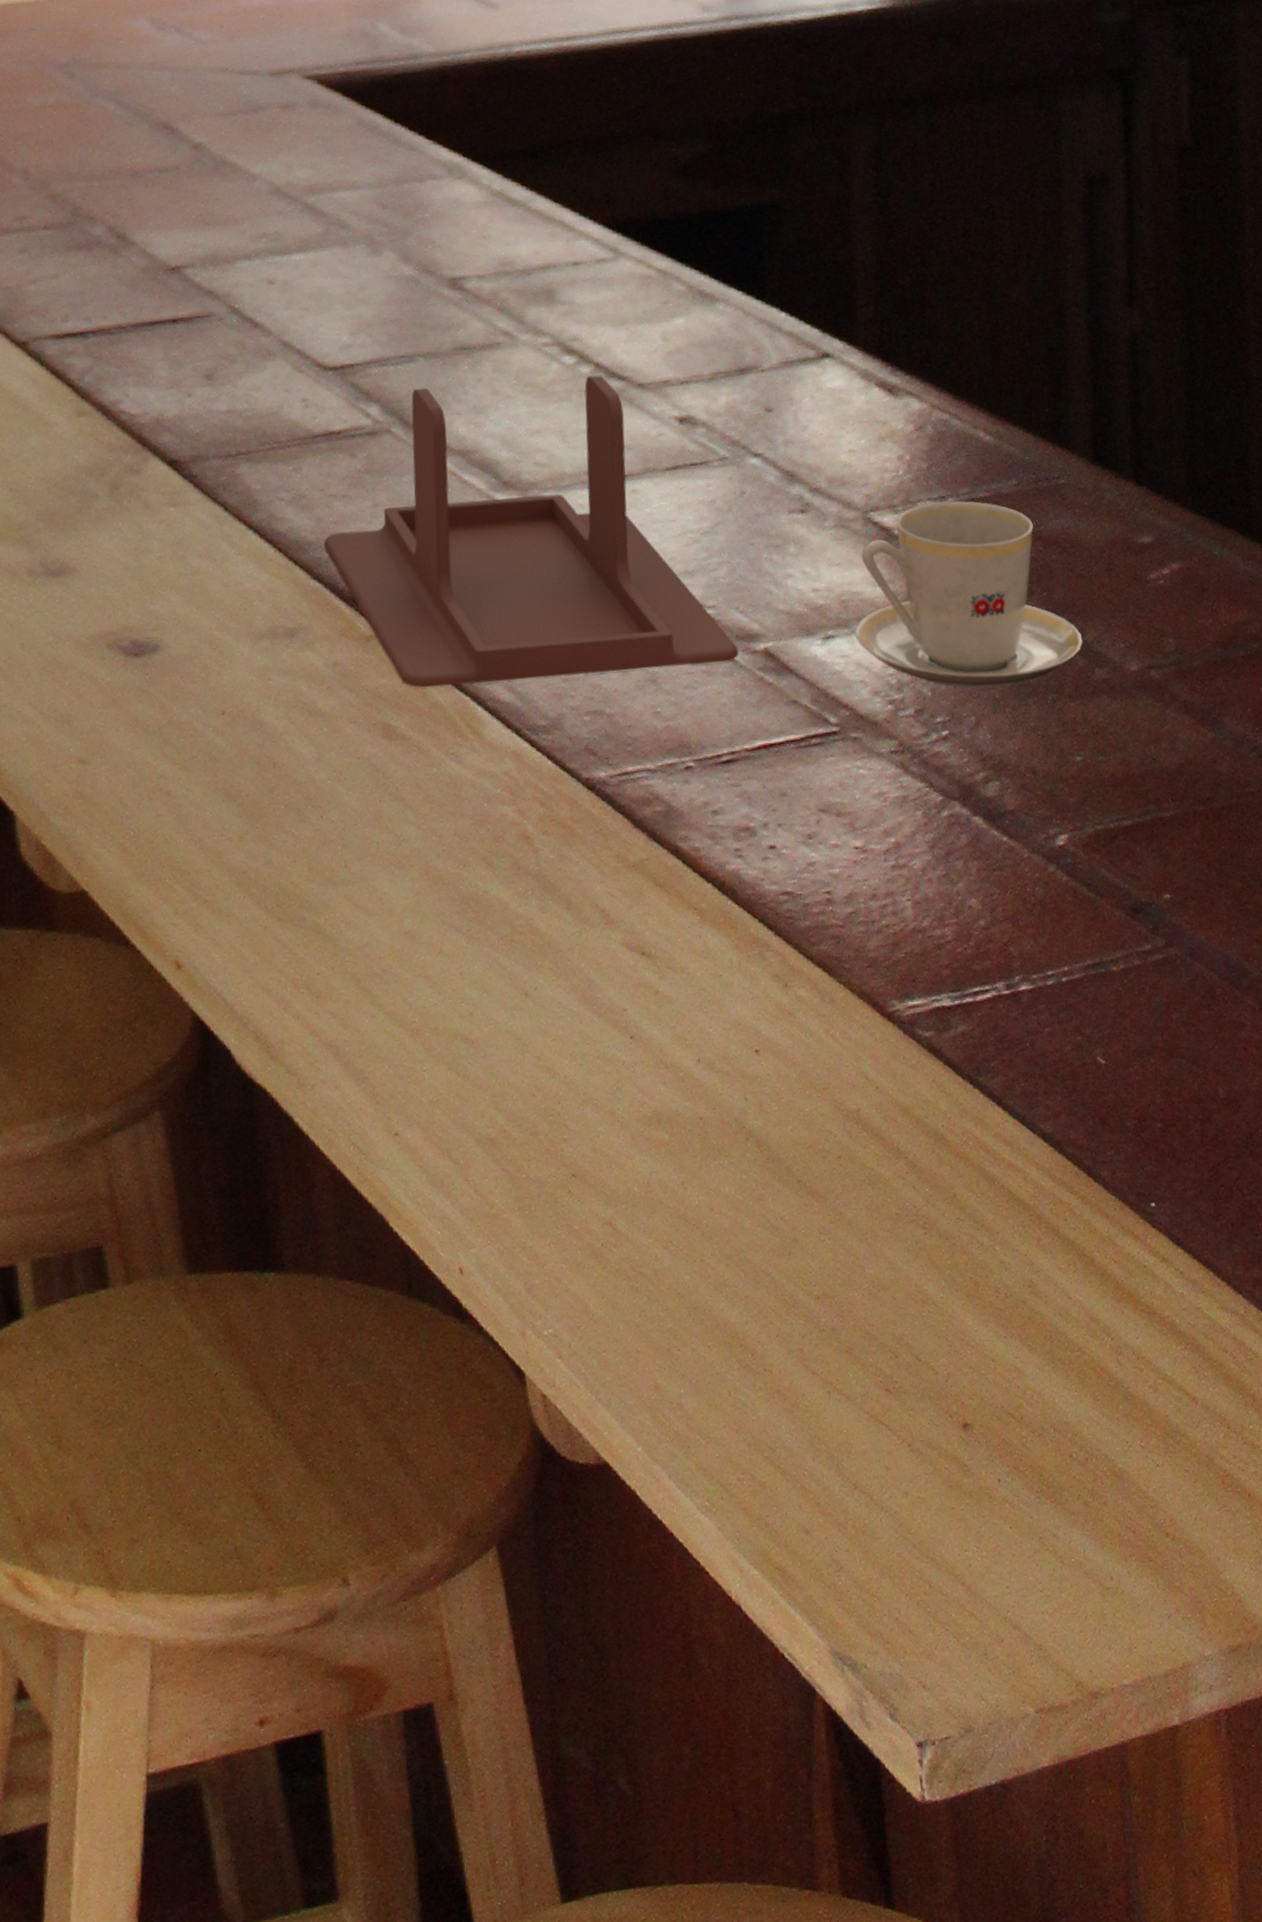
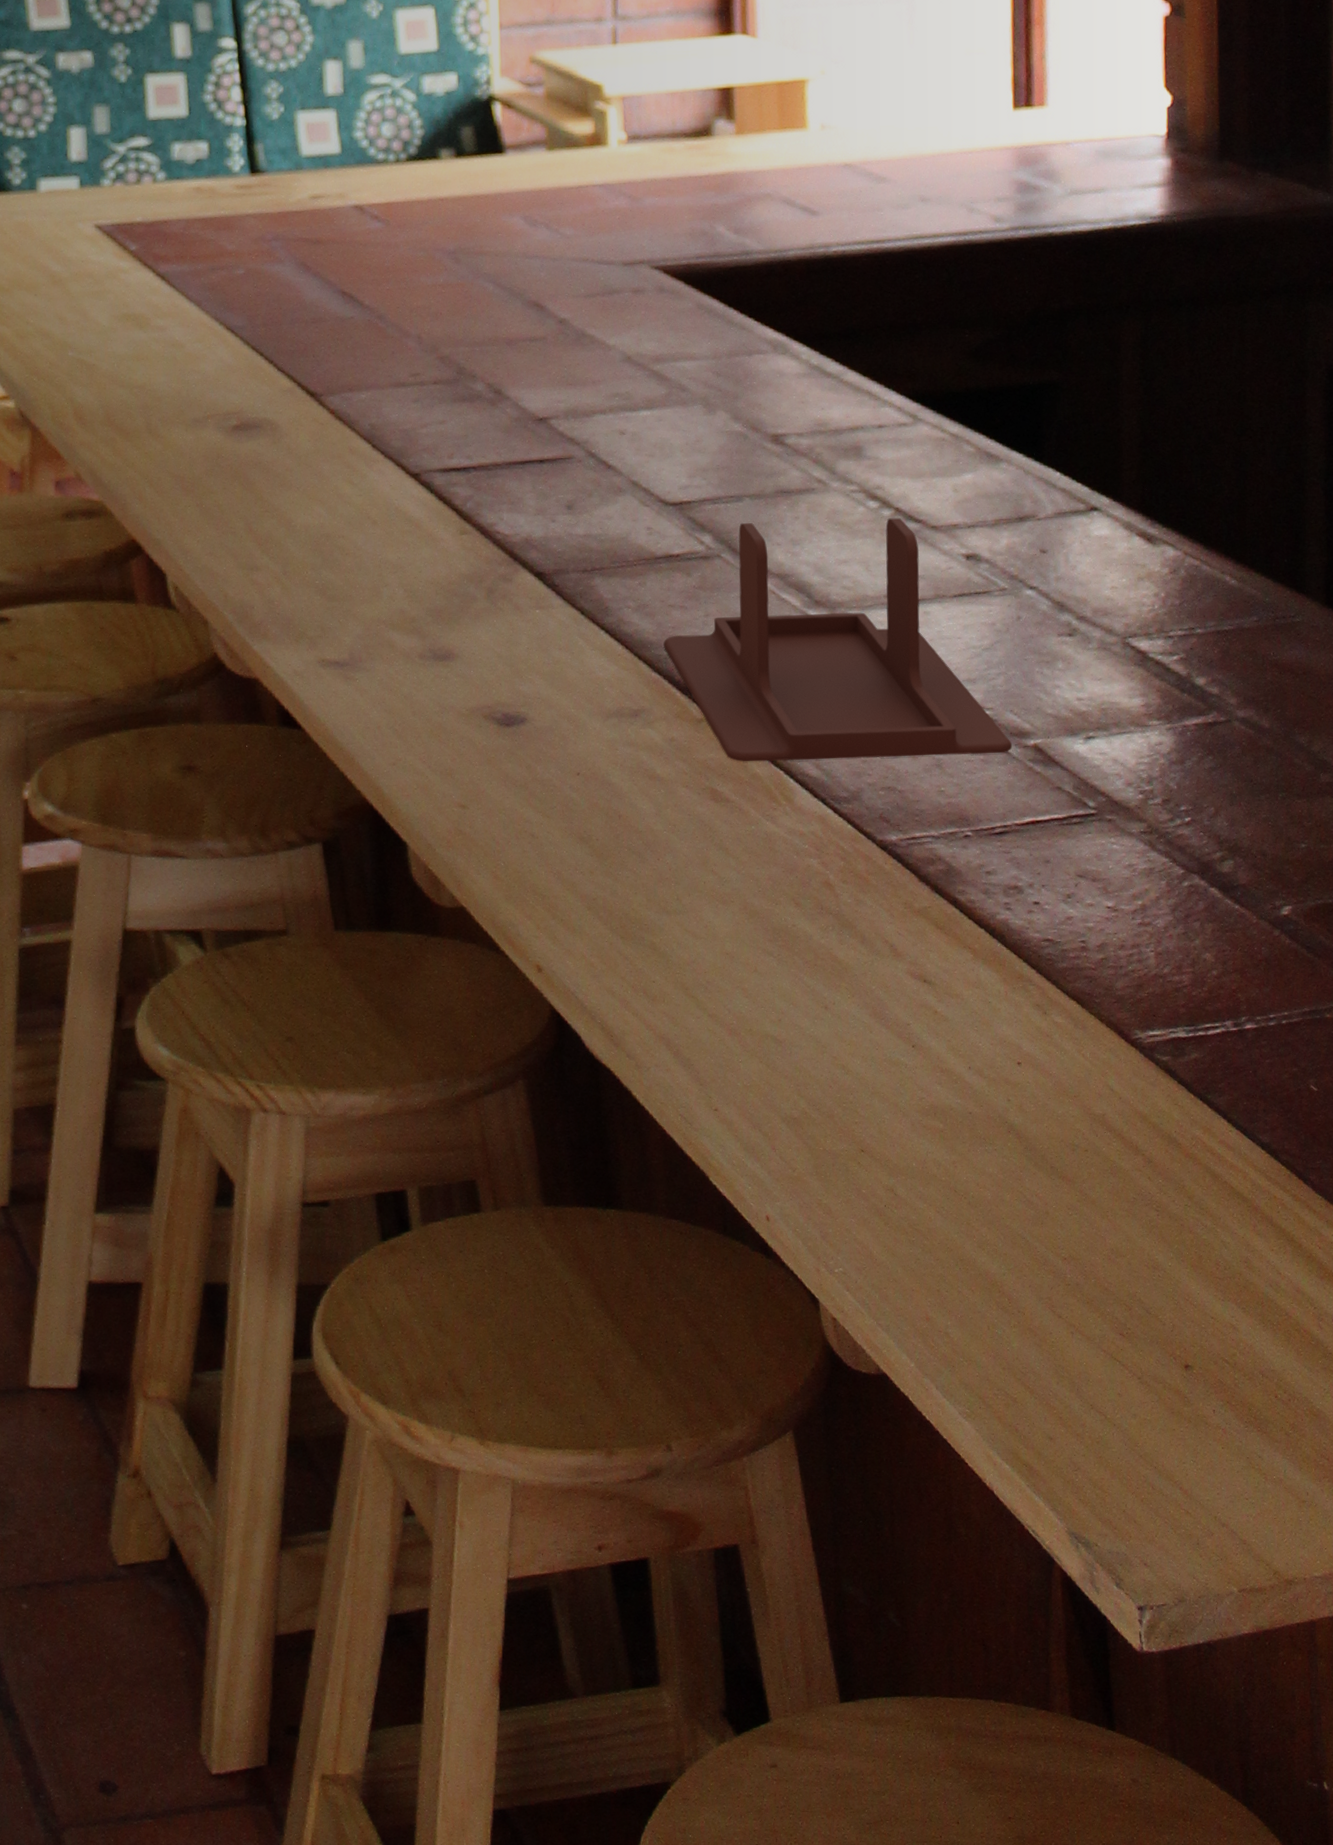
teacup: present [855,501,1083,689] -> none [1113,632,1311,785]

